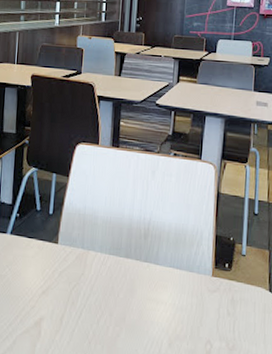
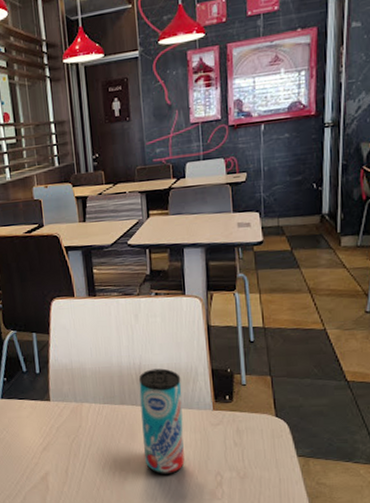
beverage can: none [139,226,186,337] -> present [138,368,185,474]

